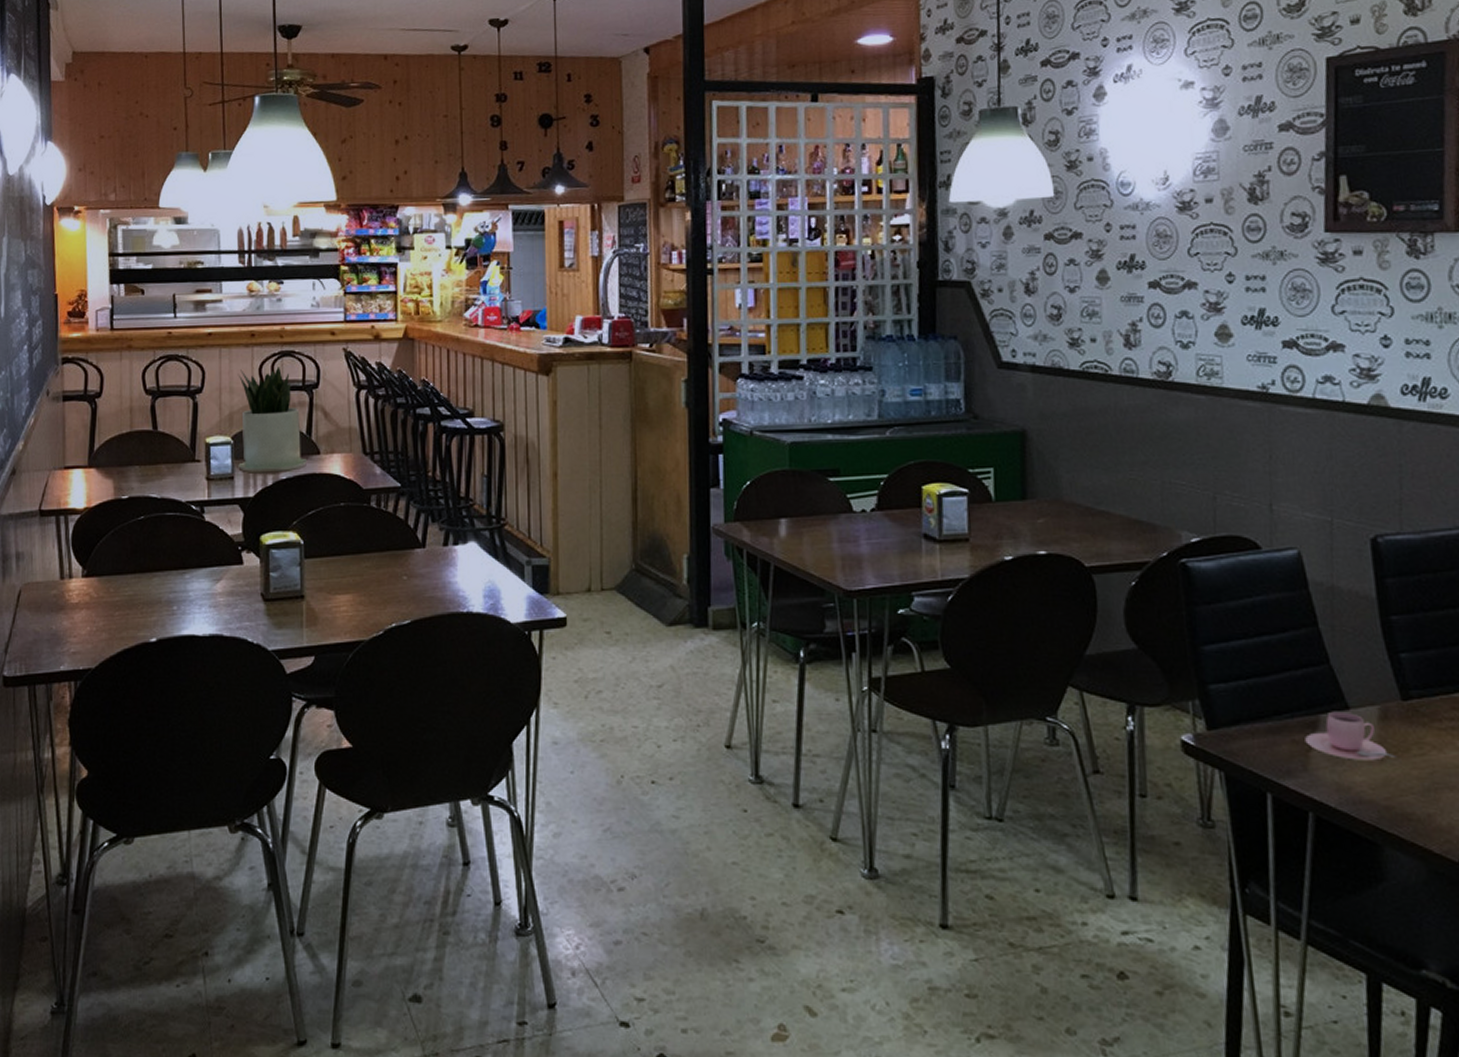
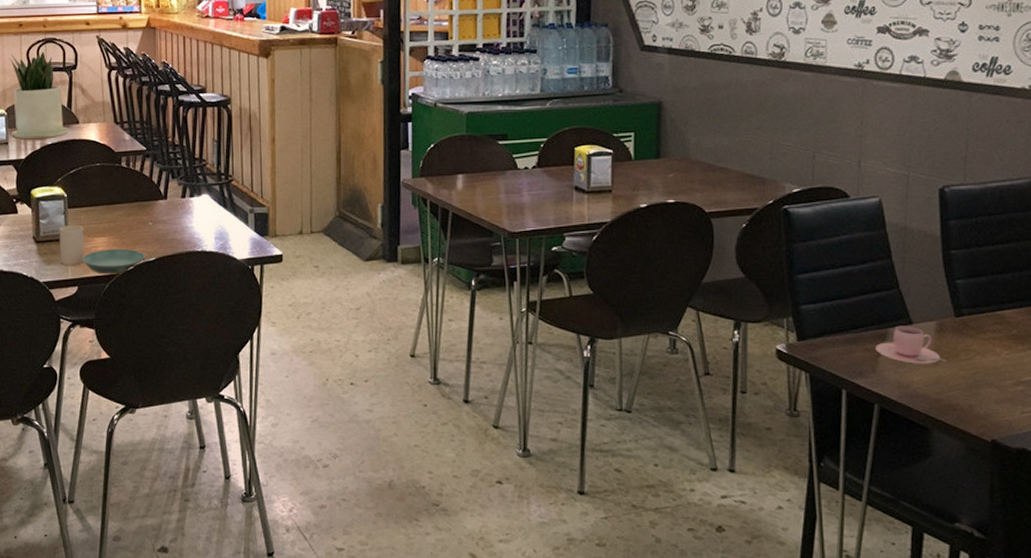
cup: none [293,578,323,629] -> present [59,224,84,265]
saucer: none [321,609,397,641] -> present [82,248,145,274]

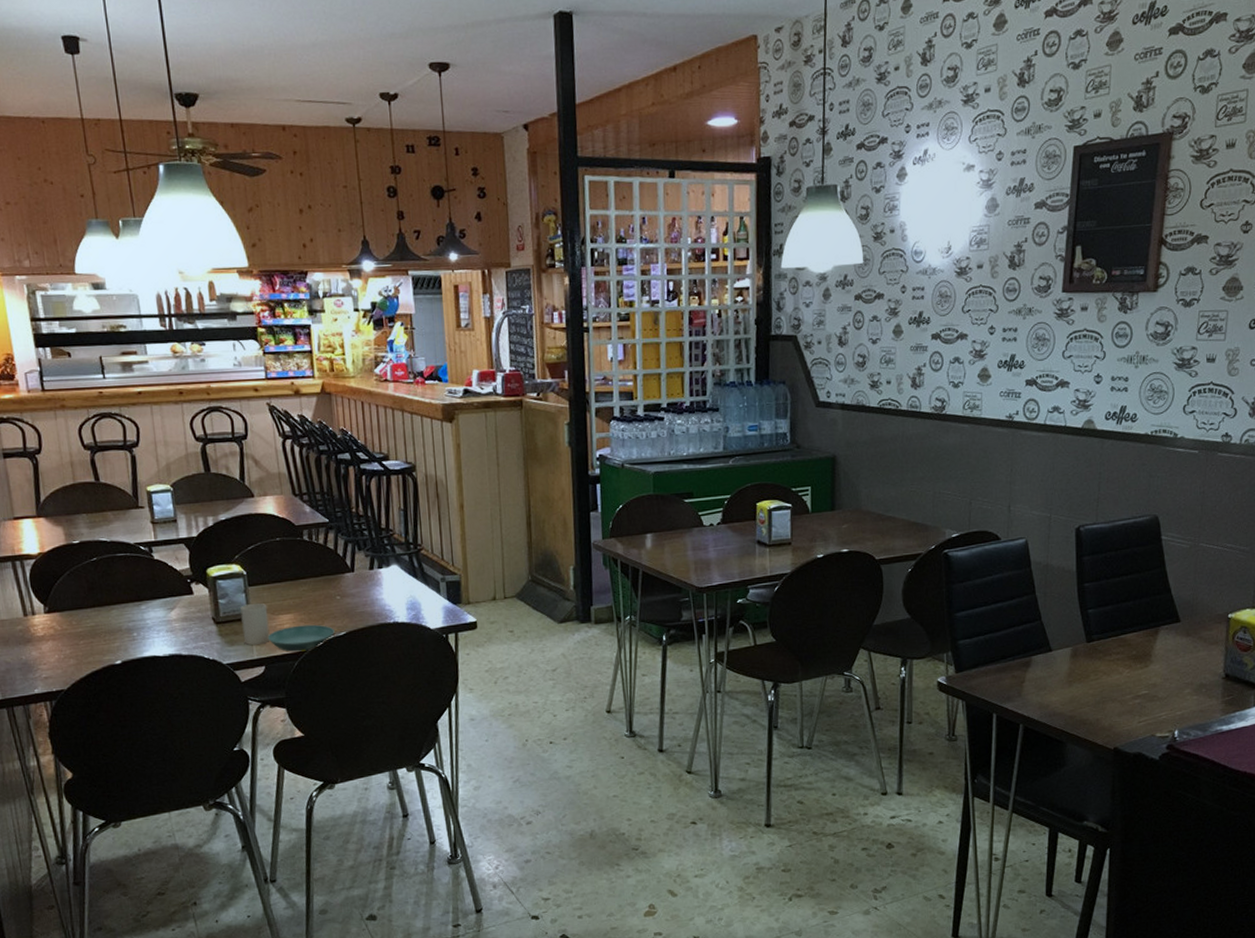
planter: present [9,51,69,140] -> none [170,421,244,516]
teacup: present [875,325,948,364] -> none [1021,653,1081,687]

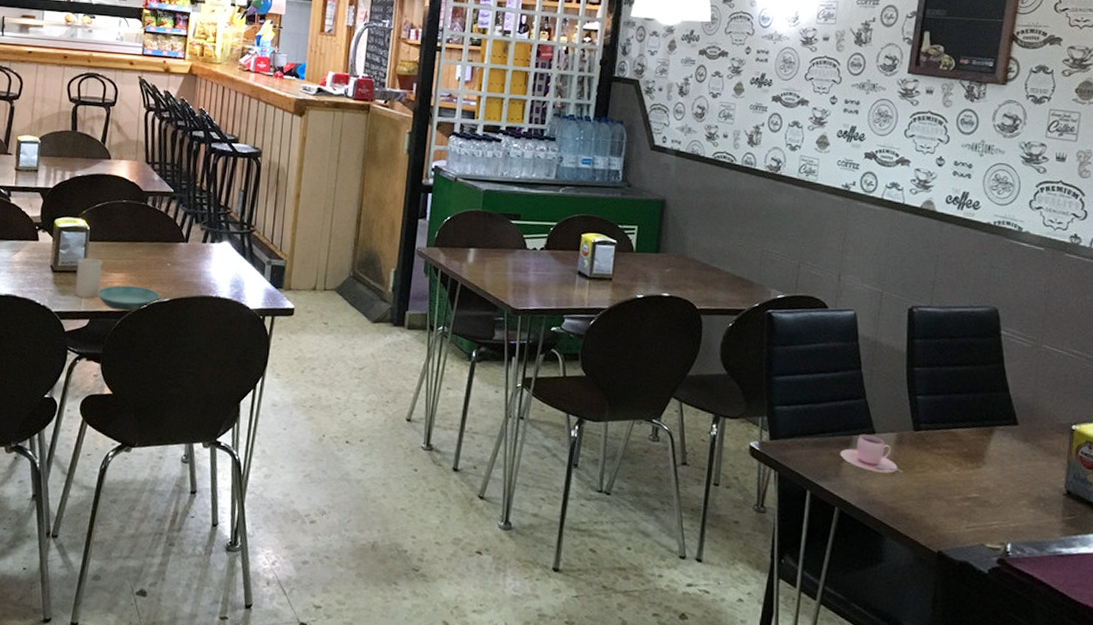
teacup: none [1021,653,1081,687] -> present [840,434,905,473]

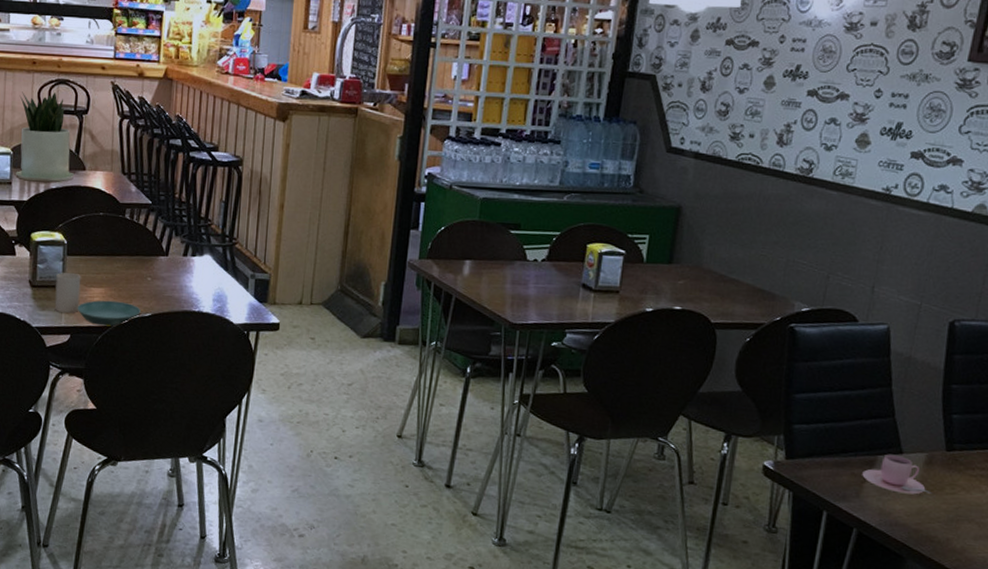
planter: none [42,84,100,171] -> present [16,91,75,183]

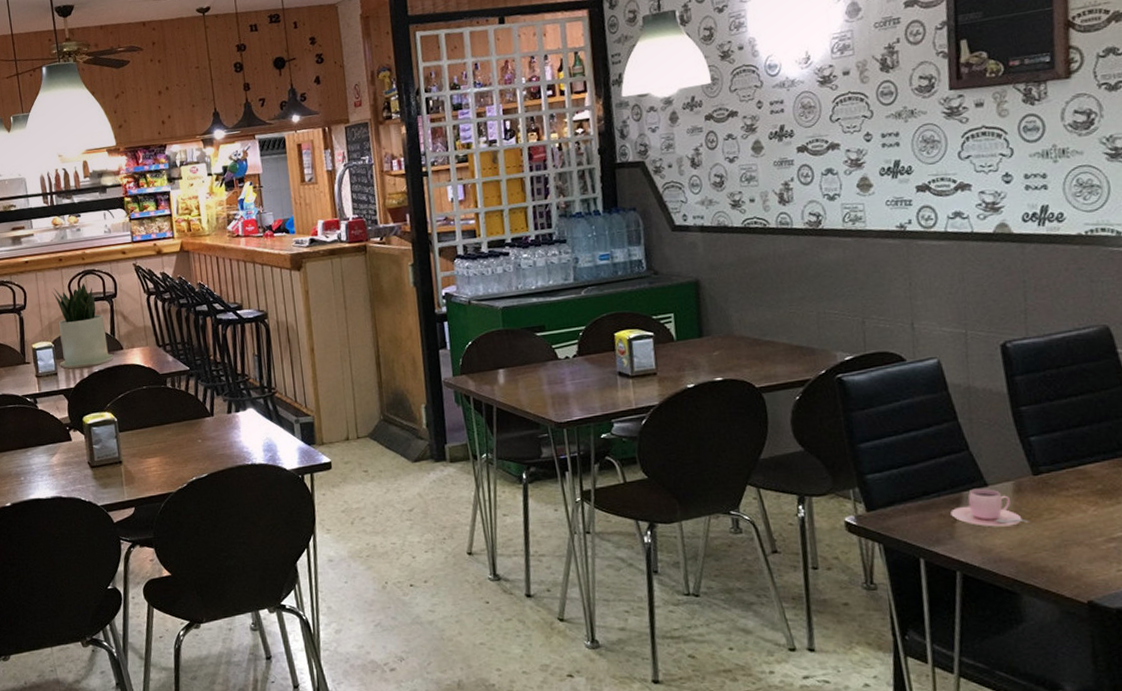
cup: present [54,272,81,313] -> none [112,447,139,487]
saucer: present [77,300,141,327] -> none [136,467,197,494]

